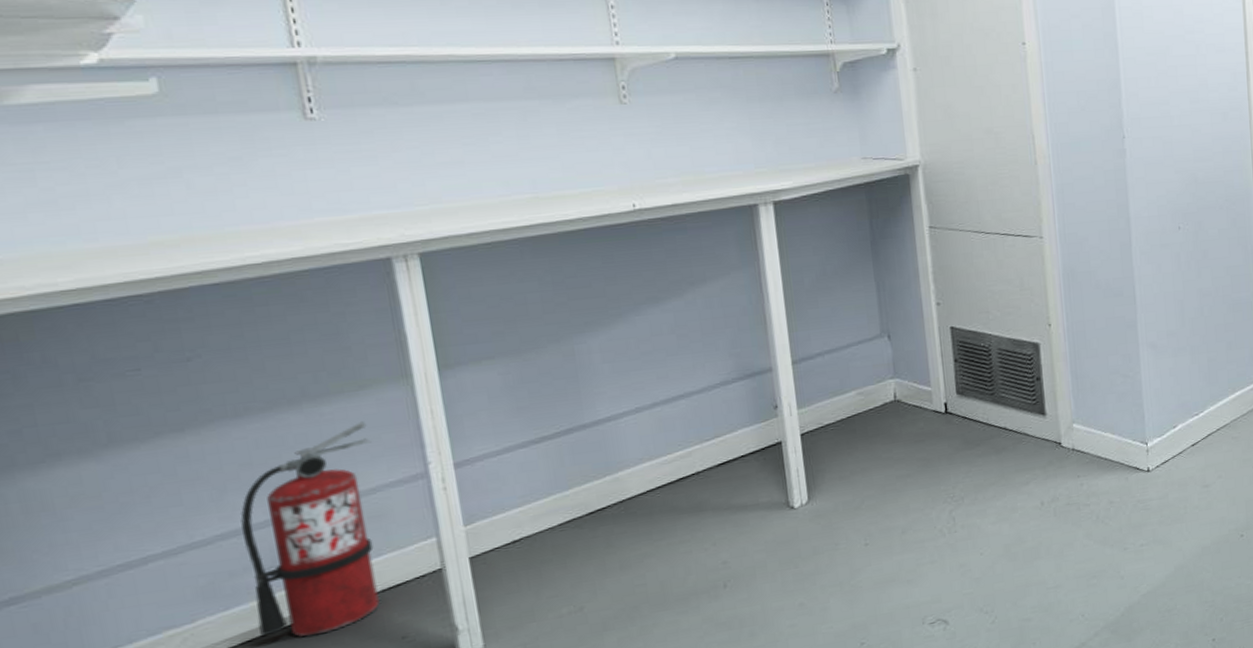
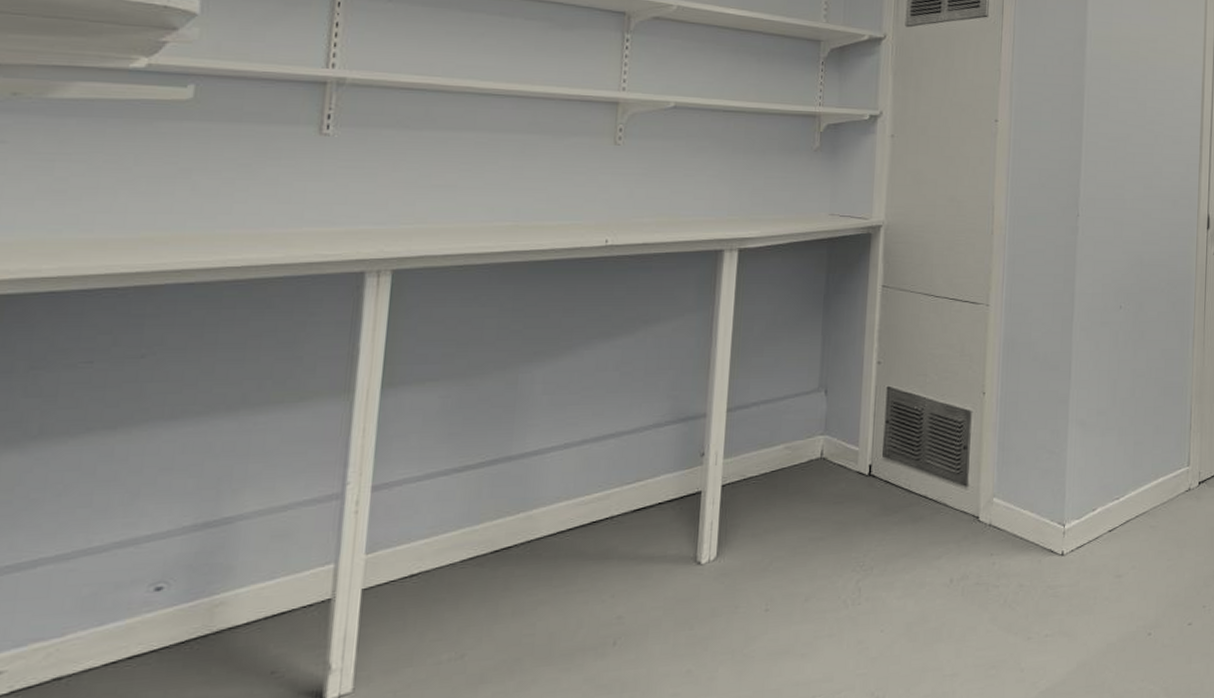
fire extinguisher: present [240,421,380,638] -> none [126,434,297,663]

